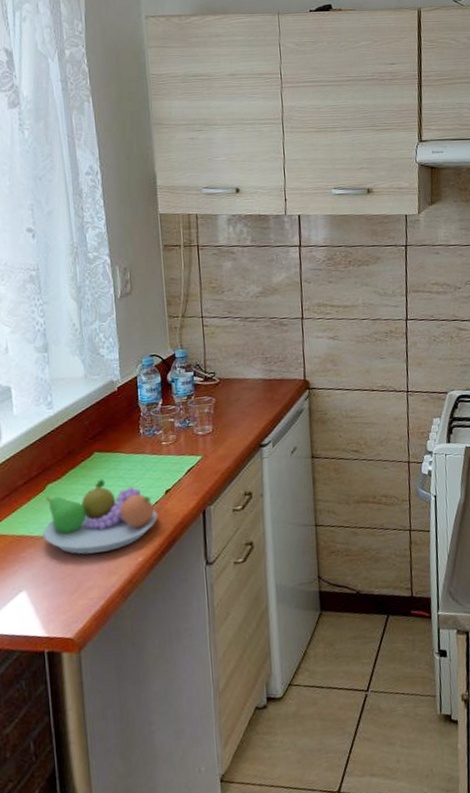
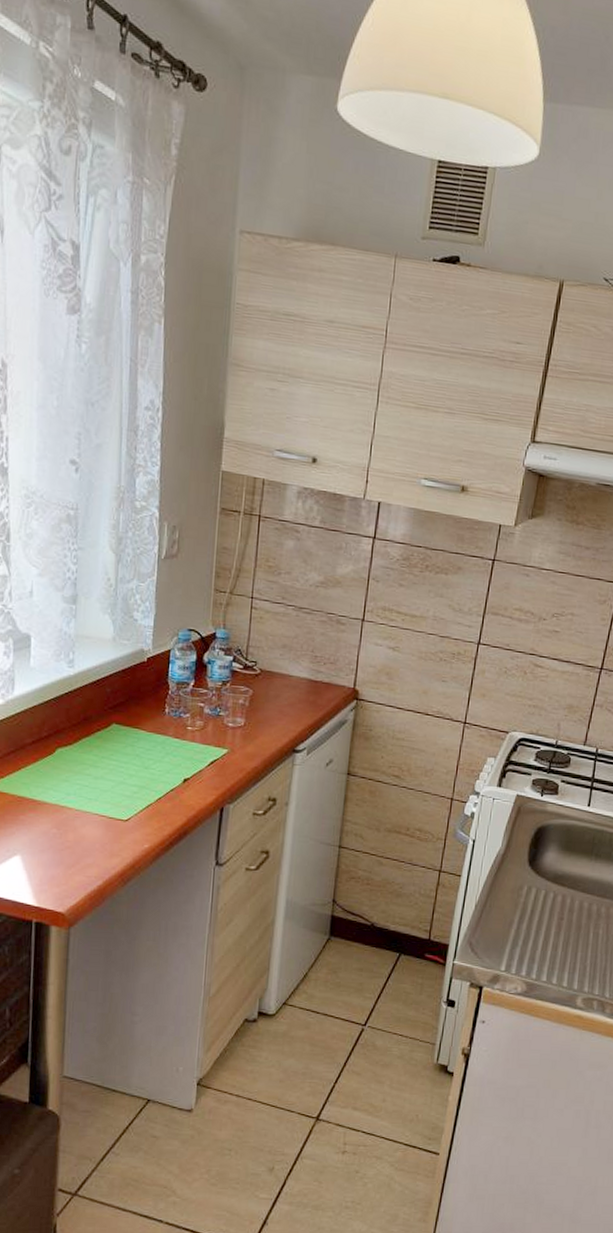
fruit bowl: present [42,479,158,555] -> none [45,753,172,831]

